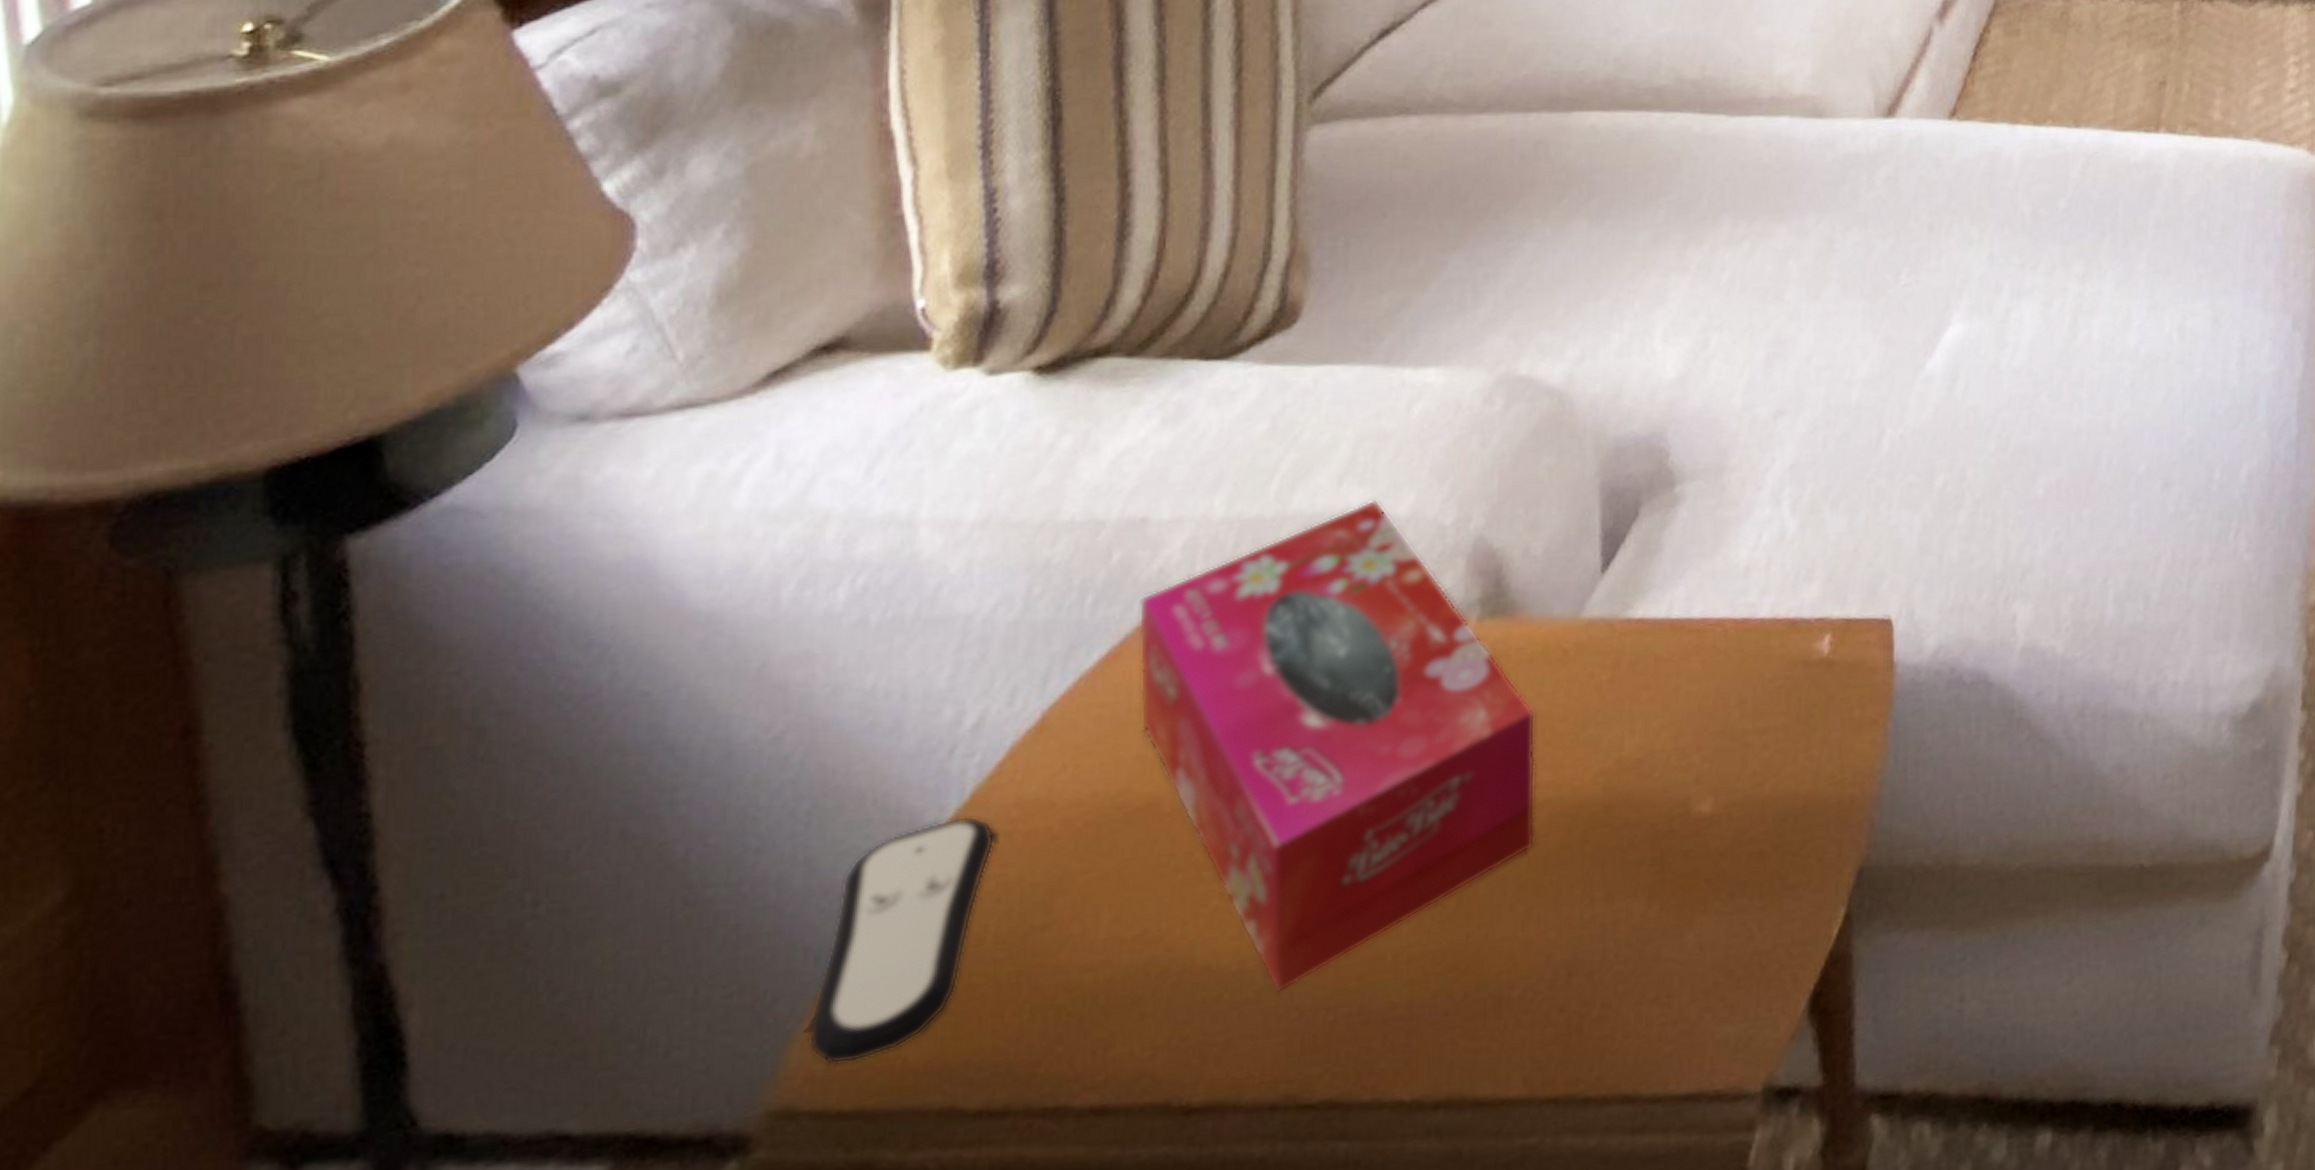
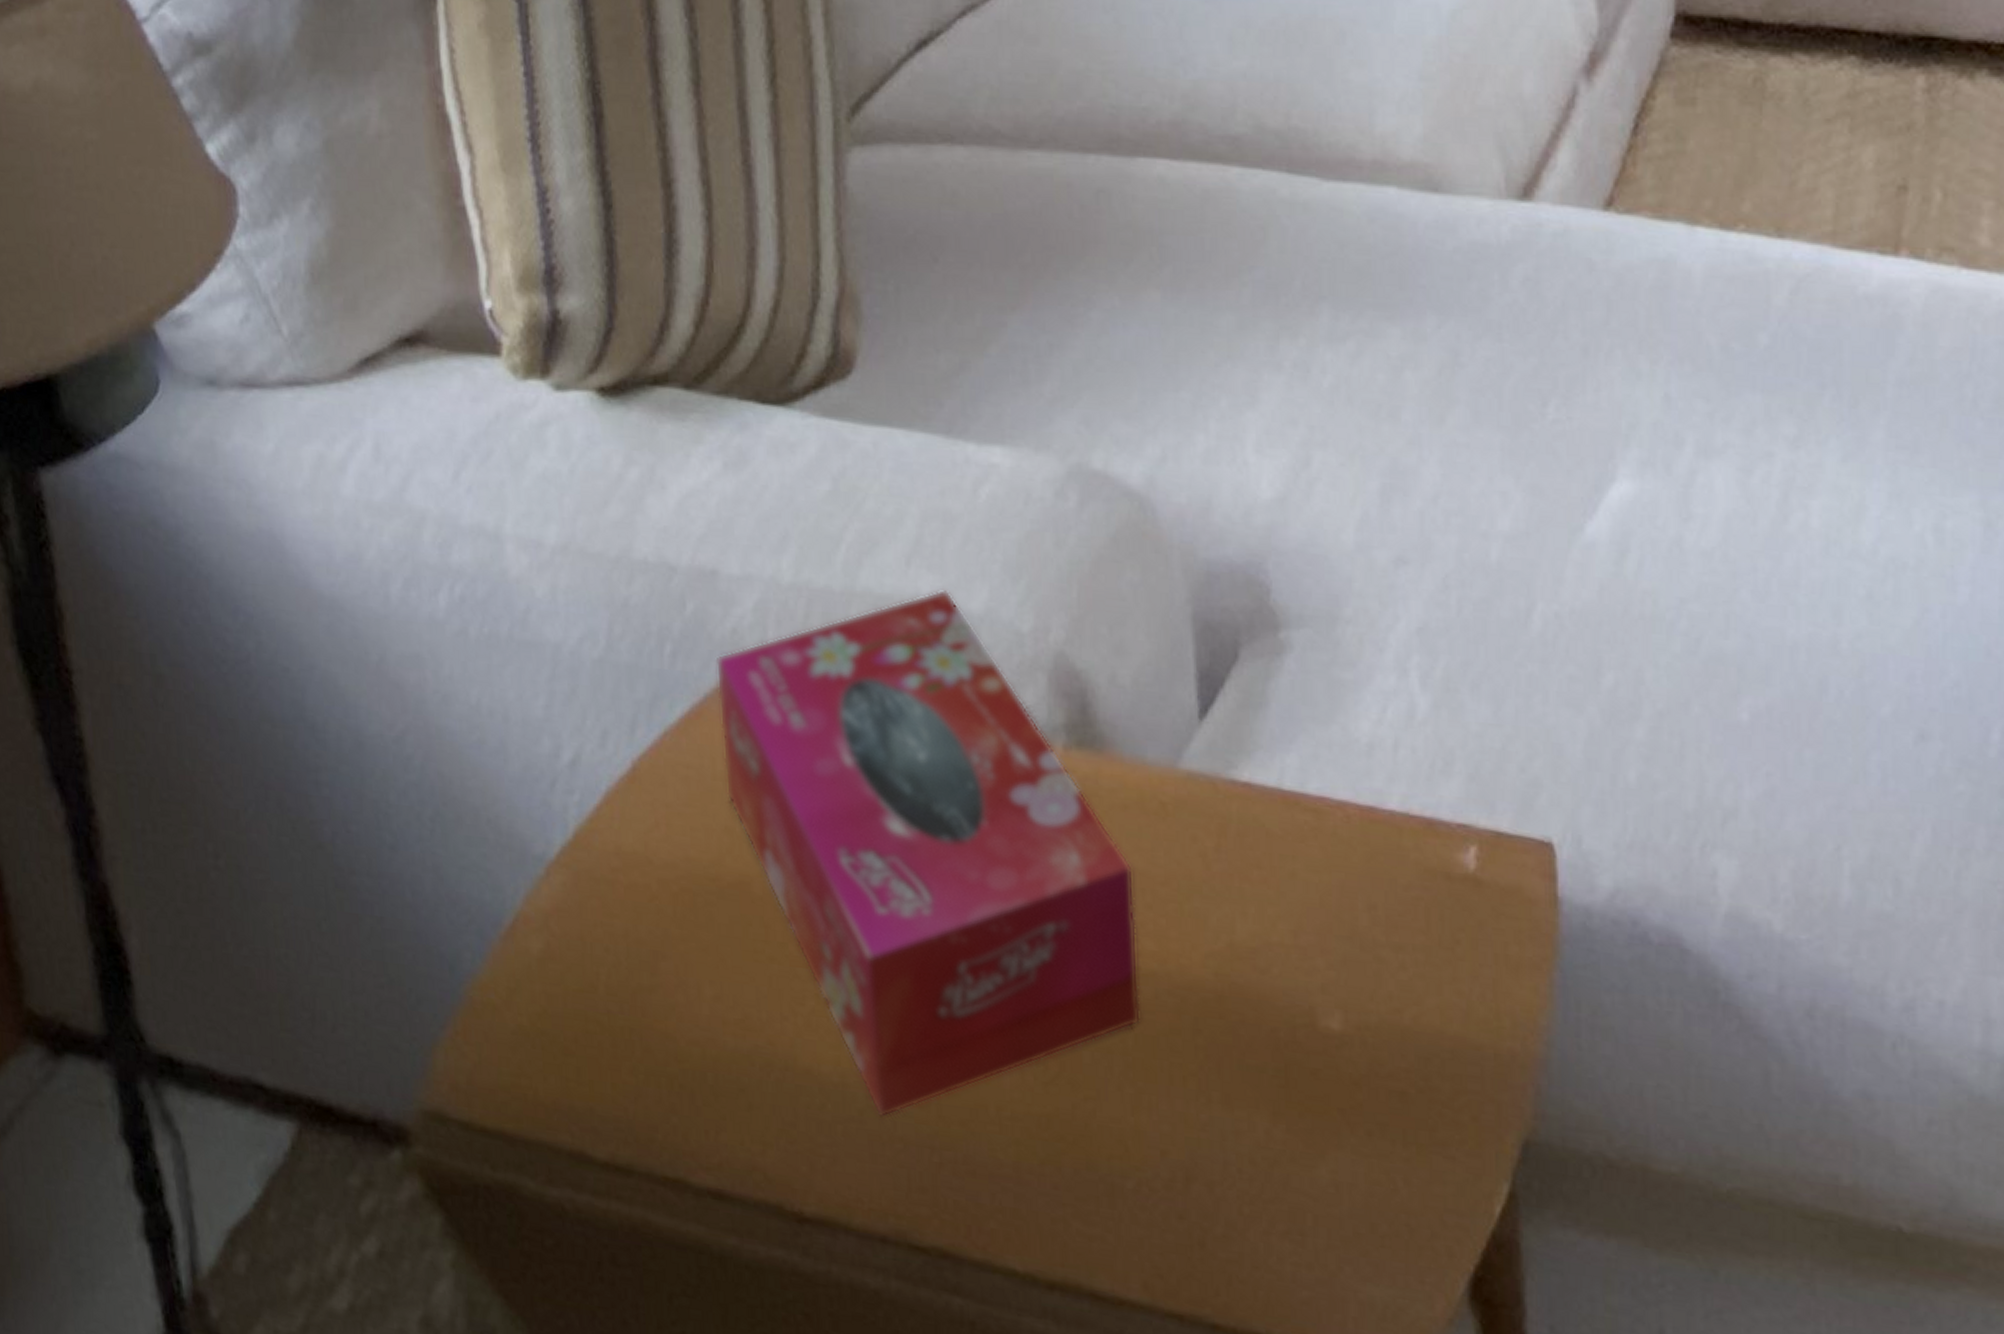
remote control: present [808,816,995,1065] -> none [449,854,600,1082]

